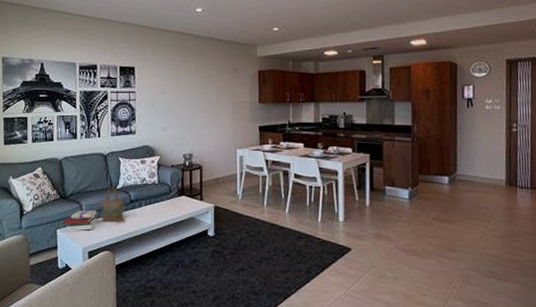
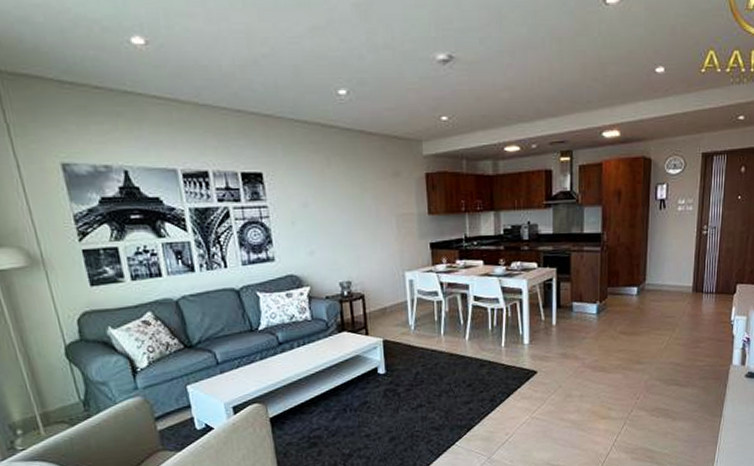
books: present [63,210,98,231] -> none [193,358,241,386]
handbag: present [95,187,127,224] -> none [234,328,276,373]

